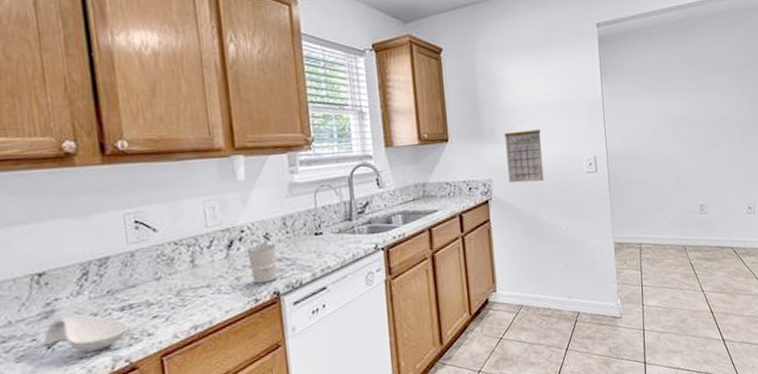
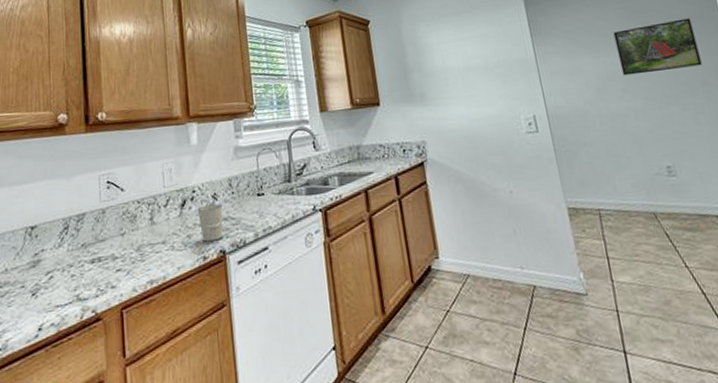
spoon rest: present [44,313,128,353] -> none [30,264,96,301]
calendar: present [505,119,544,183] -> none [435,82,481,145]
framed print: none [674,67,743,120] -> present [613,18,703,76]

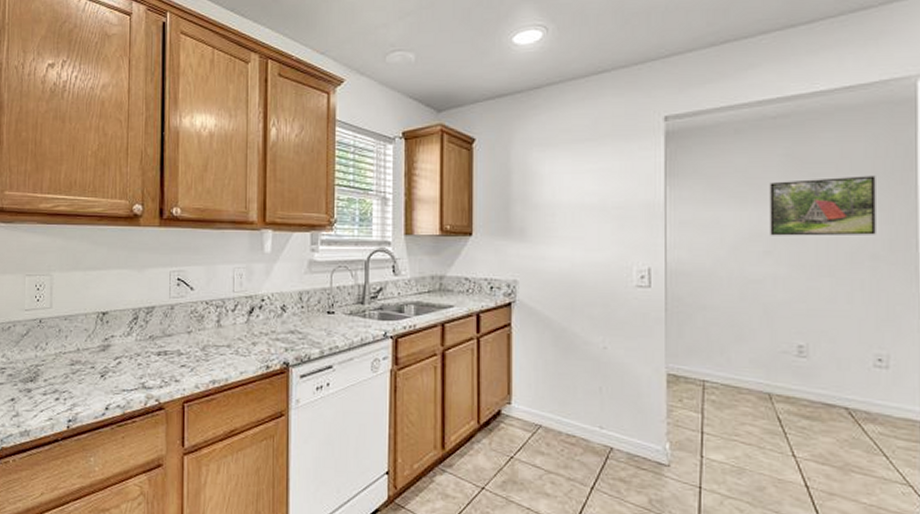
cup: present [197,204,223,242] -> none [265,315,290,352]

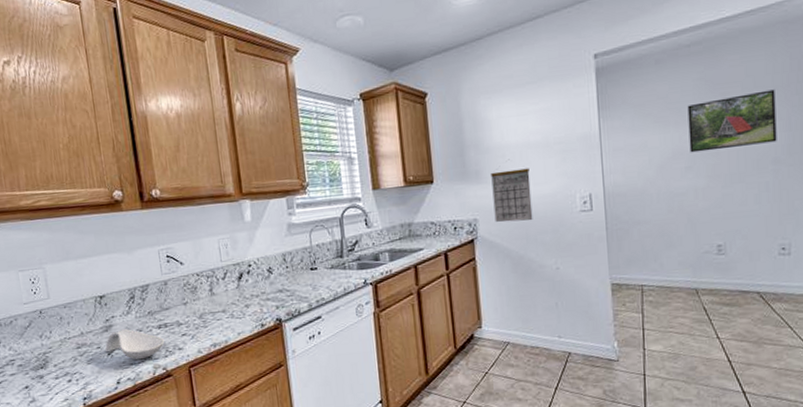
spoon rest: none [99,351,161,387] -> present [105,329,164,360]
calendar: none [537,219,581,290] -> present [491,159,533,223]

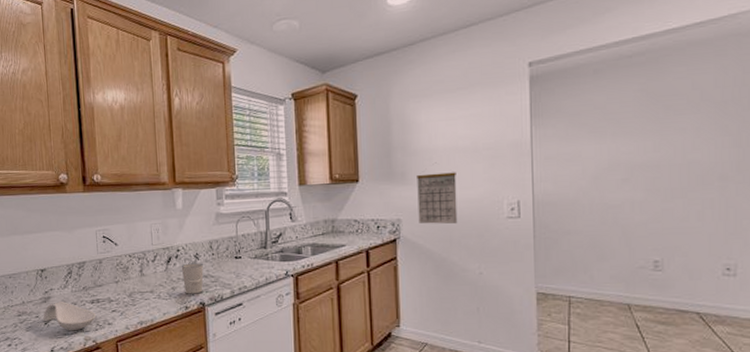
cup: none [254,277,279,311] -> present [181,263,204,294]
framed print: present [687,89,777,153] -> none [626,103,725,165]

